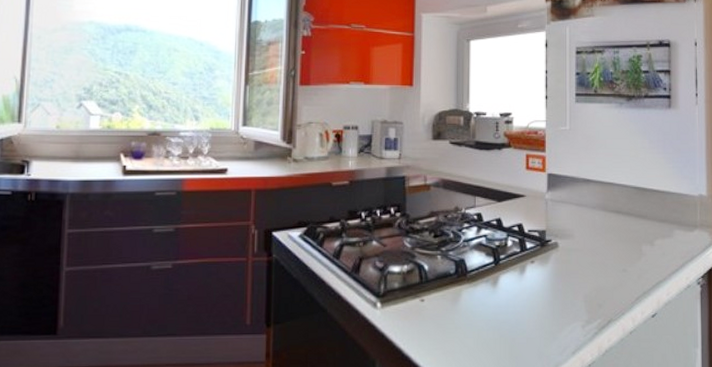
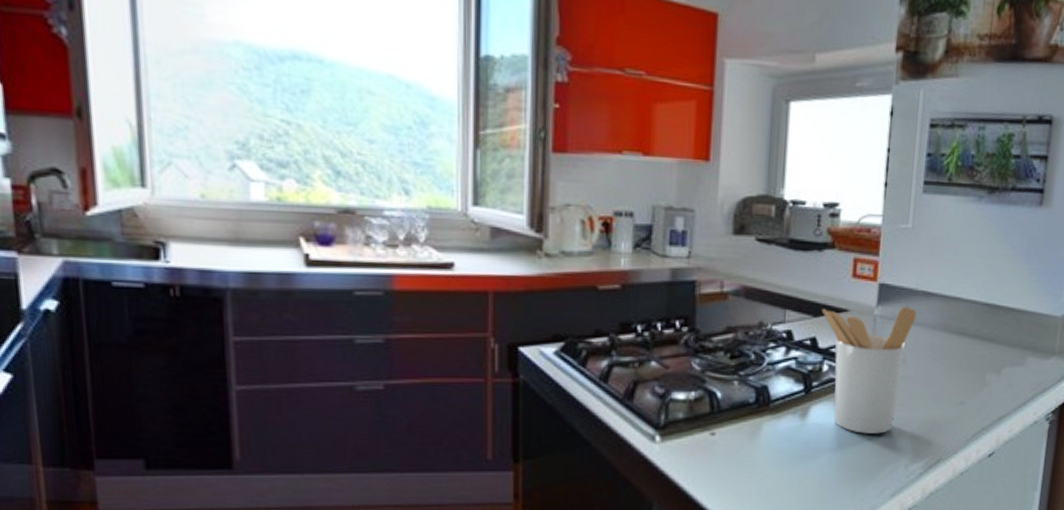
utensil holder: none [503,191,580,298] -> present [821,306,917,434]

